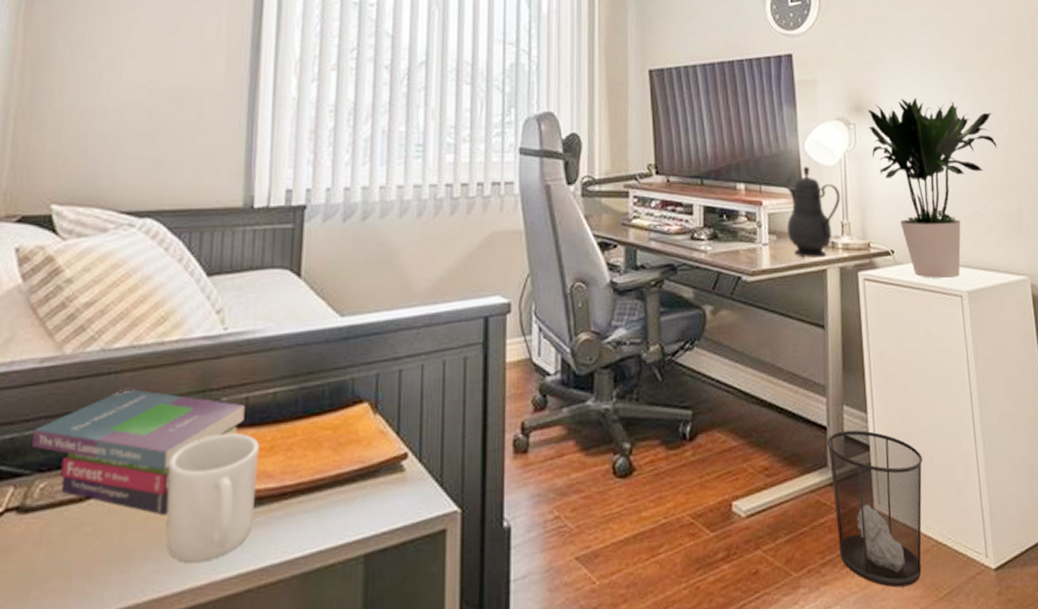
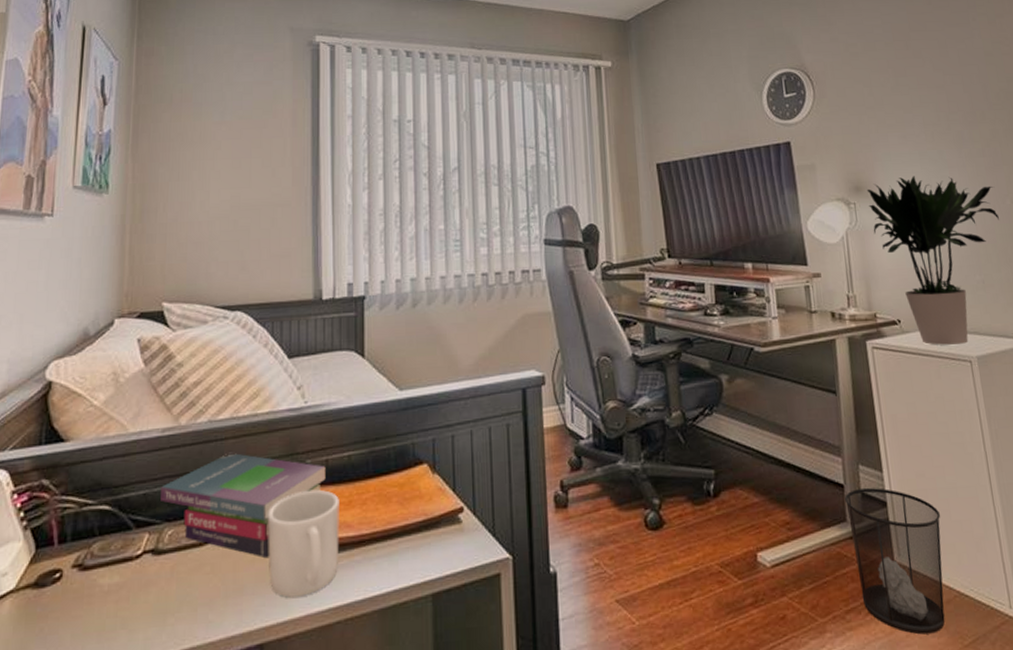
coffeepot: present [784,166,841,259] -> none [790,244,845,330]

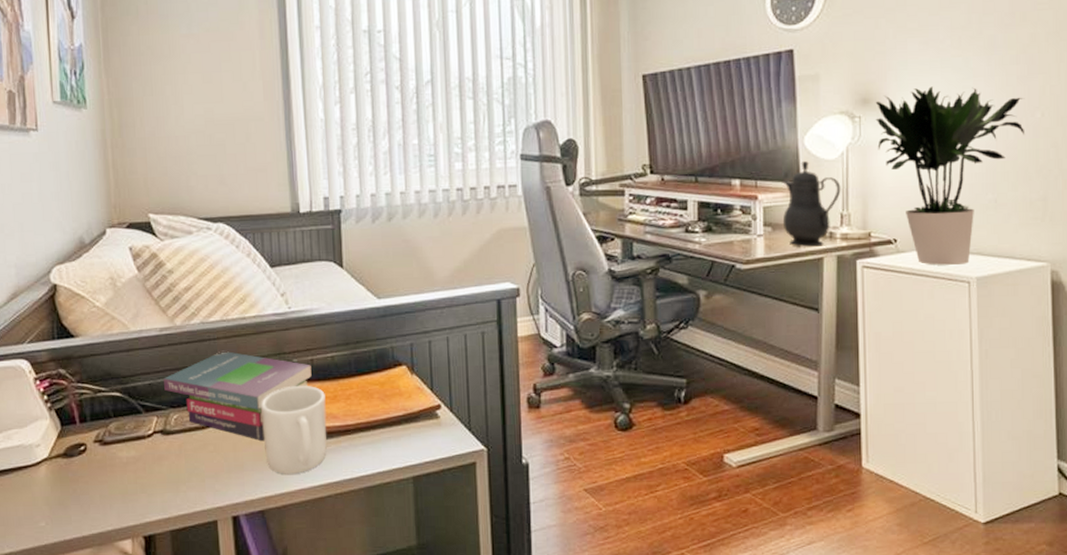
coffeepot: none [790,244,845,330] -> present [781,160,841,248]
waste bin: present [844,488,945,635] -> none [816,400,916,531]

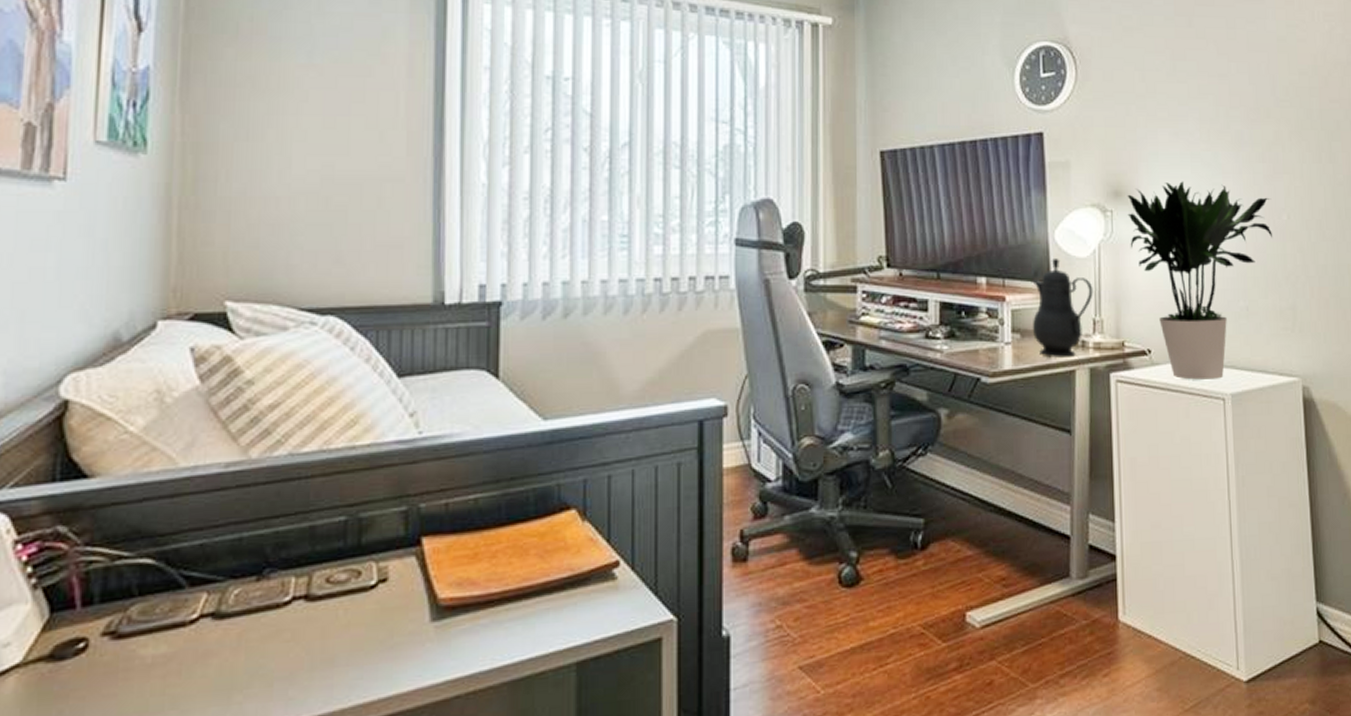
books: present [163,350,312,441] -> none [222,493,445,621]
mug: present [260,385,327,474] -> none [366,539,462,669]

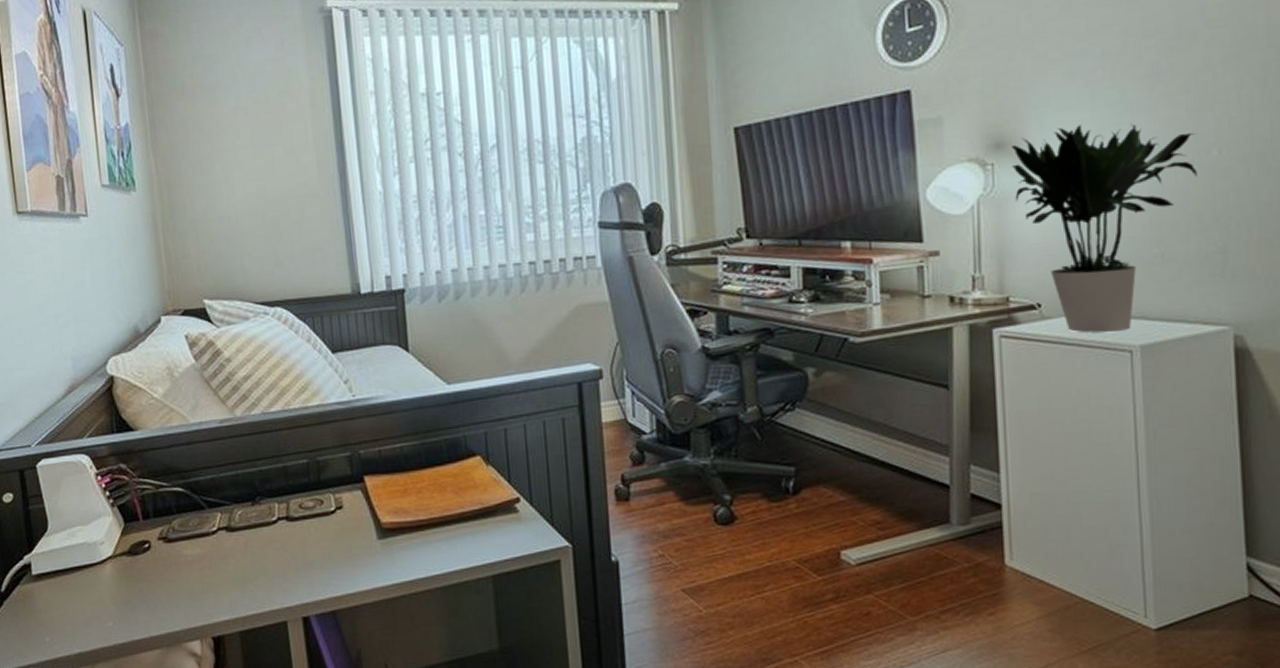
coffeepot: present [1031,257,1093,359] -> none [900,216,972,317]

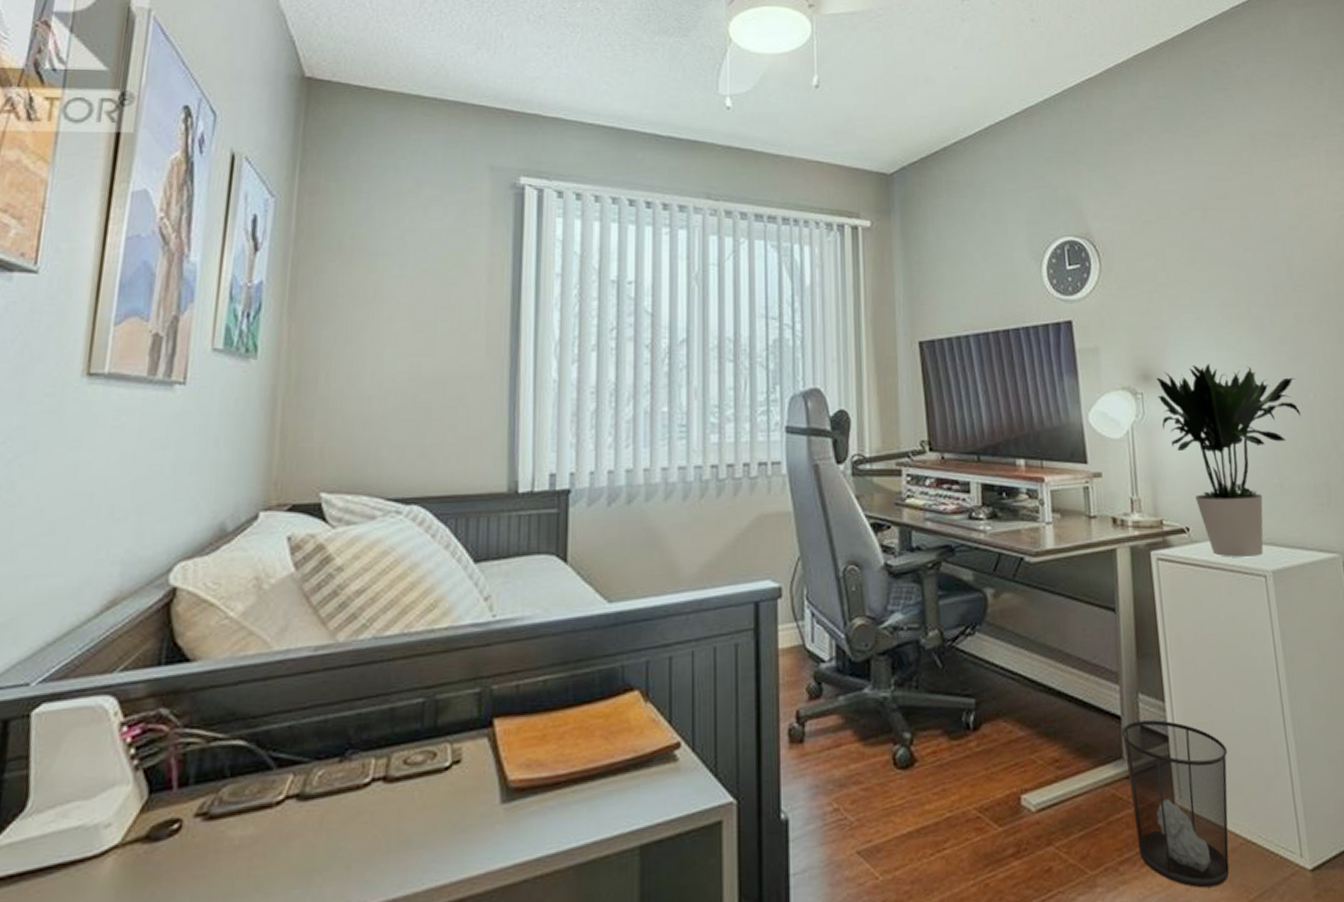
waste bin: none [949,489,1069,638] -> present [1121,720,1230,888]

